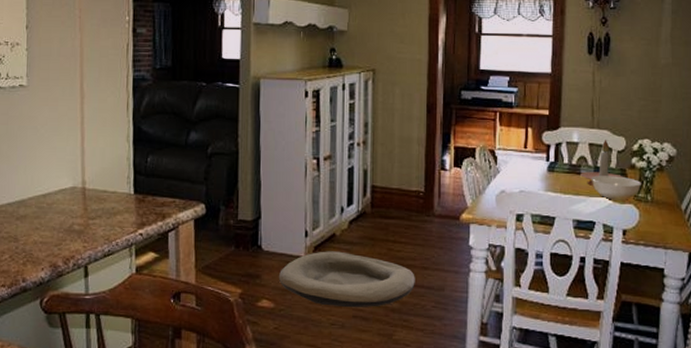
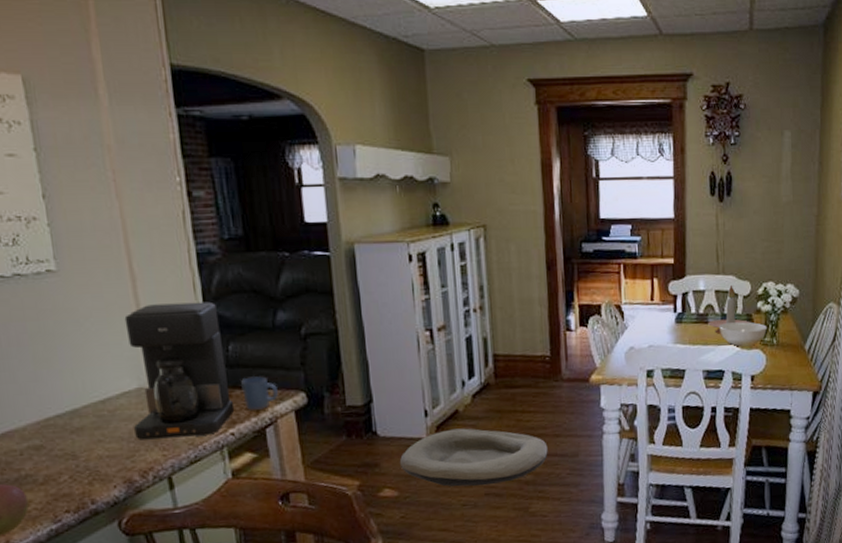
coffee maker: none [65,118,146,233] -> present [124,301,235,440]
mug: none [154,186,182,216] -> present [241,376,278,411]

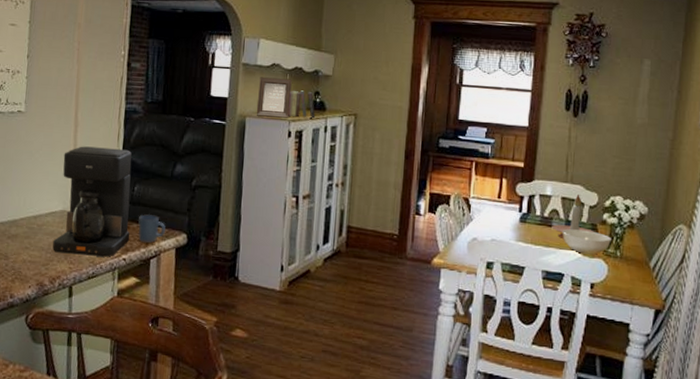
picture frame: none [363,191,407,241] -> present [257,77,292,118]
dog bed: present [399,428,548,487] -> none [253,286,385,344]
books: none [403,204,438,238] -> present [288,90,316,119]

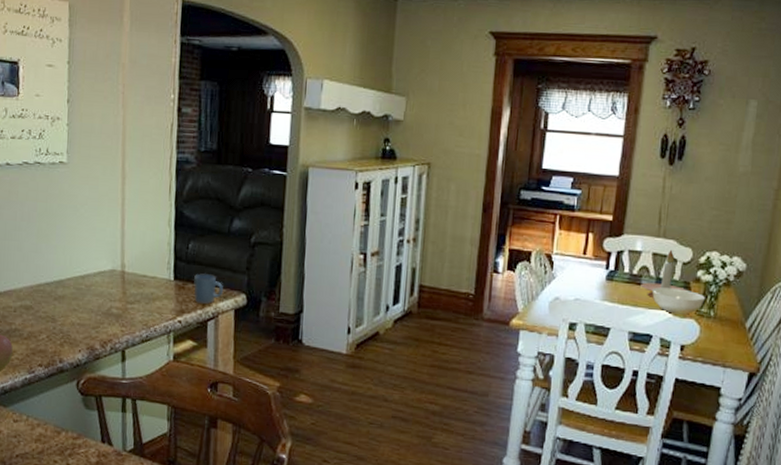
coffee maker: present [52,146,132,257] -> none [103,200,186,319]
picture frame: present [257,77,292,118] -> none [321,122,359,168]
books: present [288,90,316,119] -> none [355,137,385,169]

